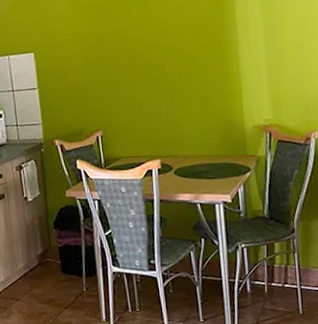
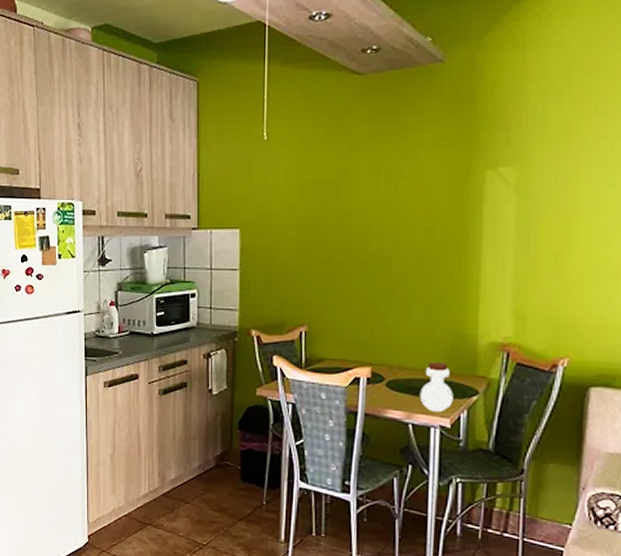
jar: none [203,147,231,191] -> present [419,362,454,413]

